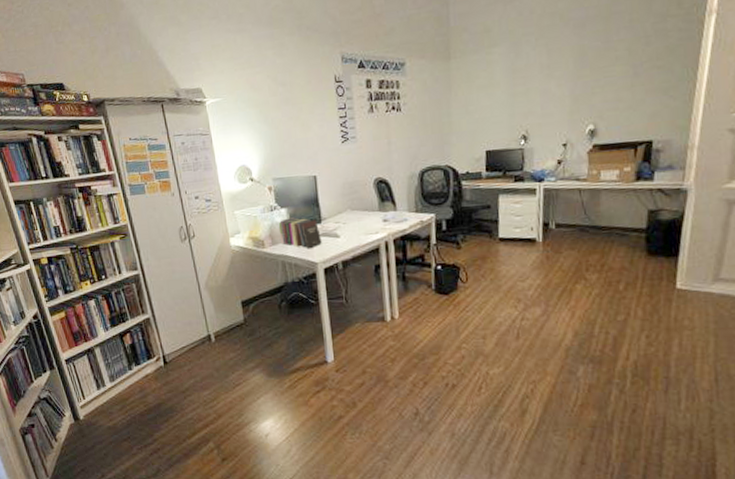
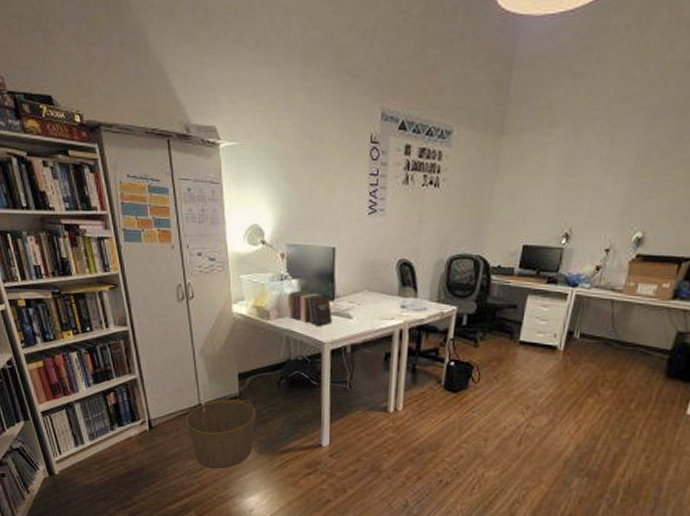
basket: none [197,325,262,397] -> present [186,399,257,469]

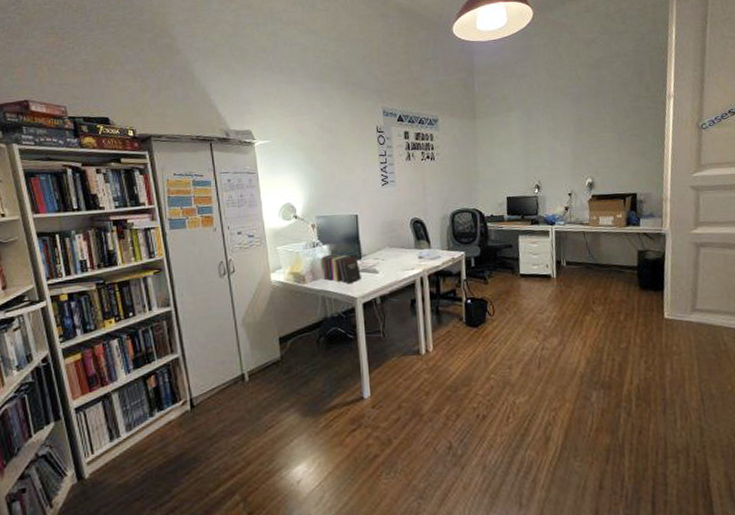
basket: present [186,399,257,469] -> none [228,362,299,442]

